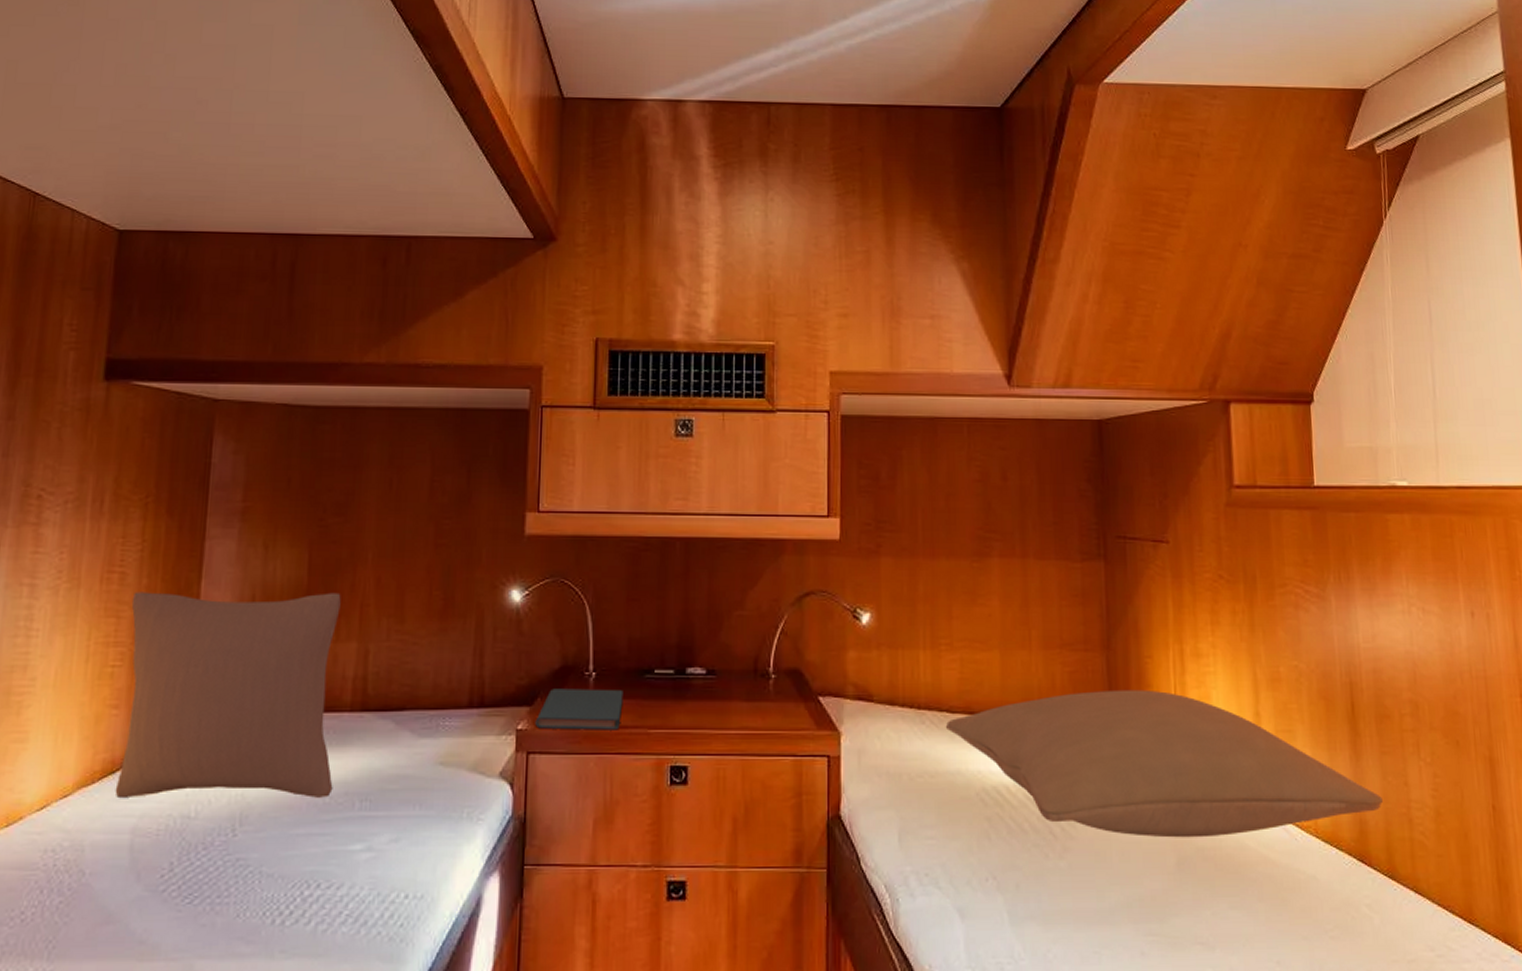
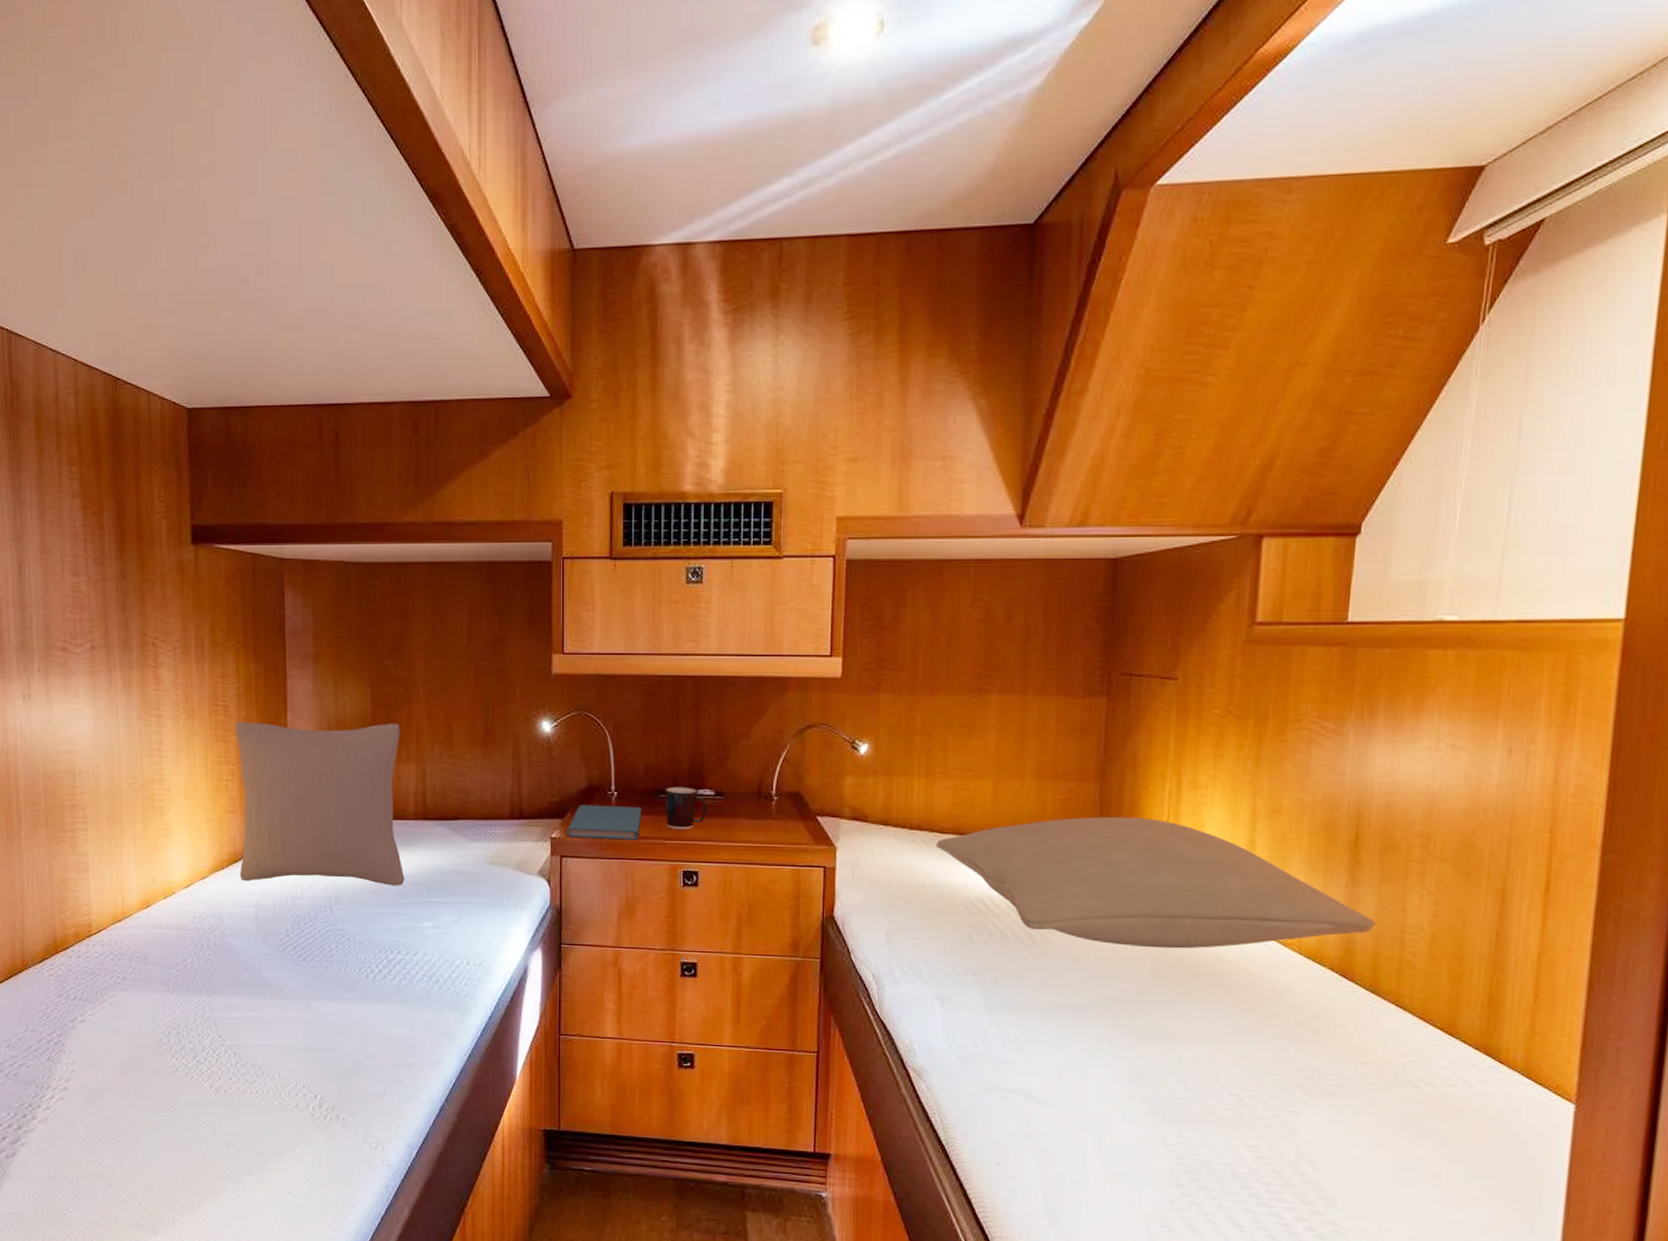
mug: none [650,665,697,717] -> present [665,786,707,831]

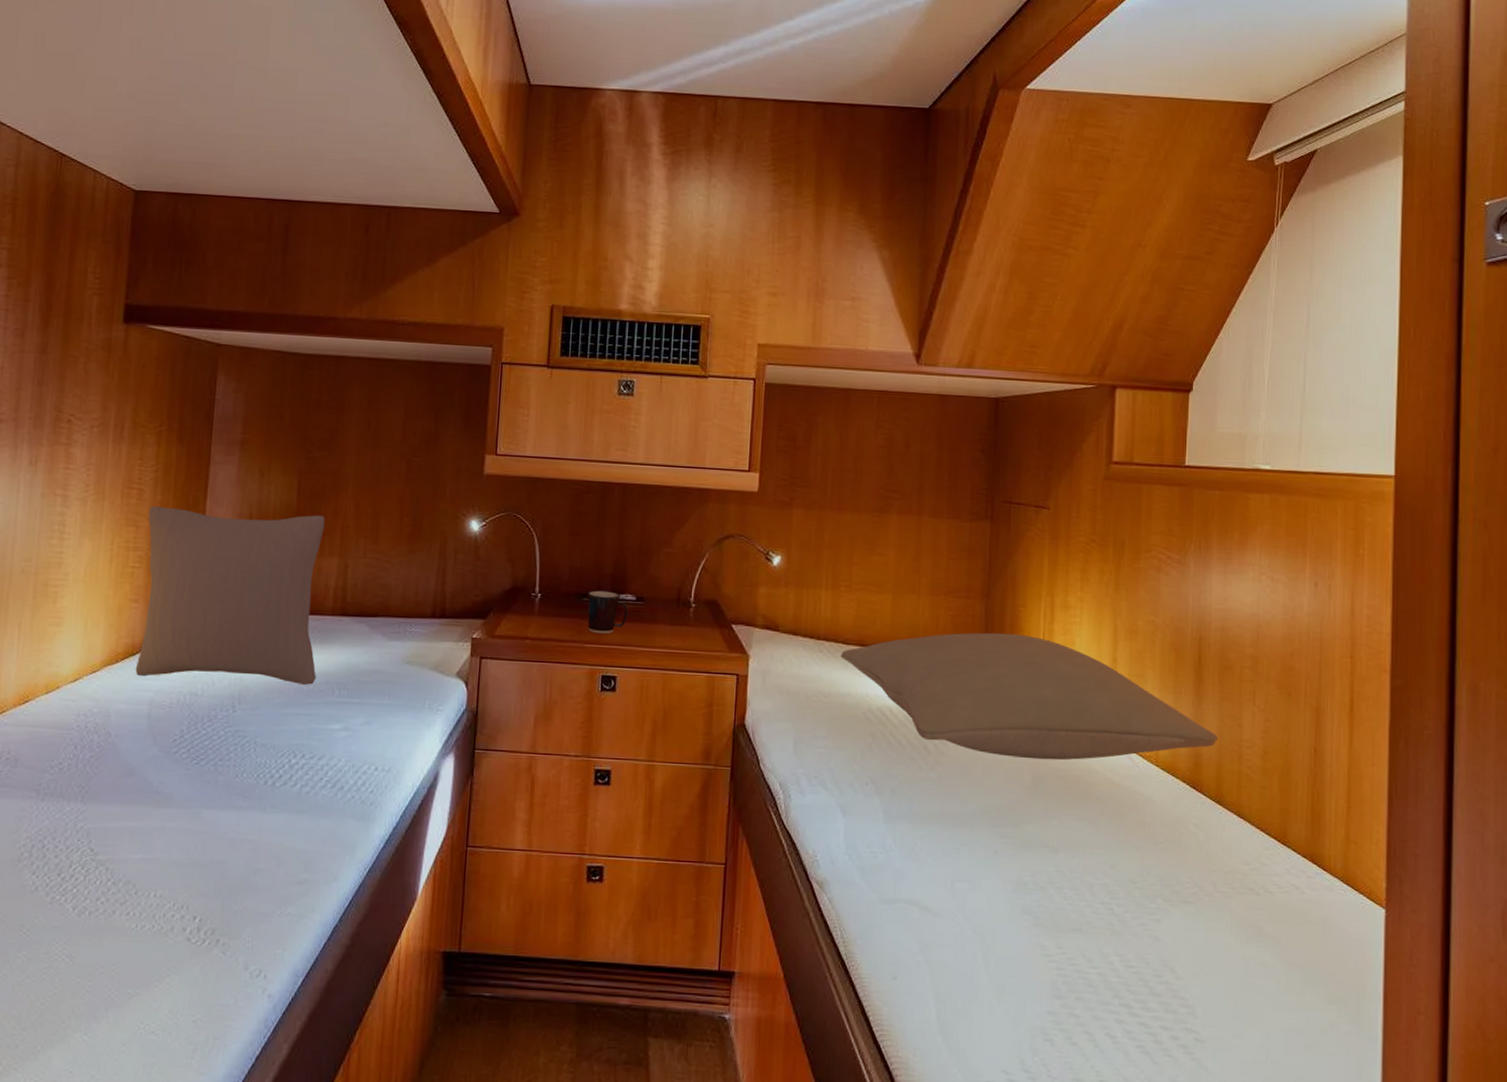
book: present [567,805,642,840] -> none [488,605,564,643]

